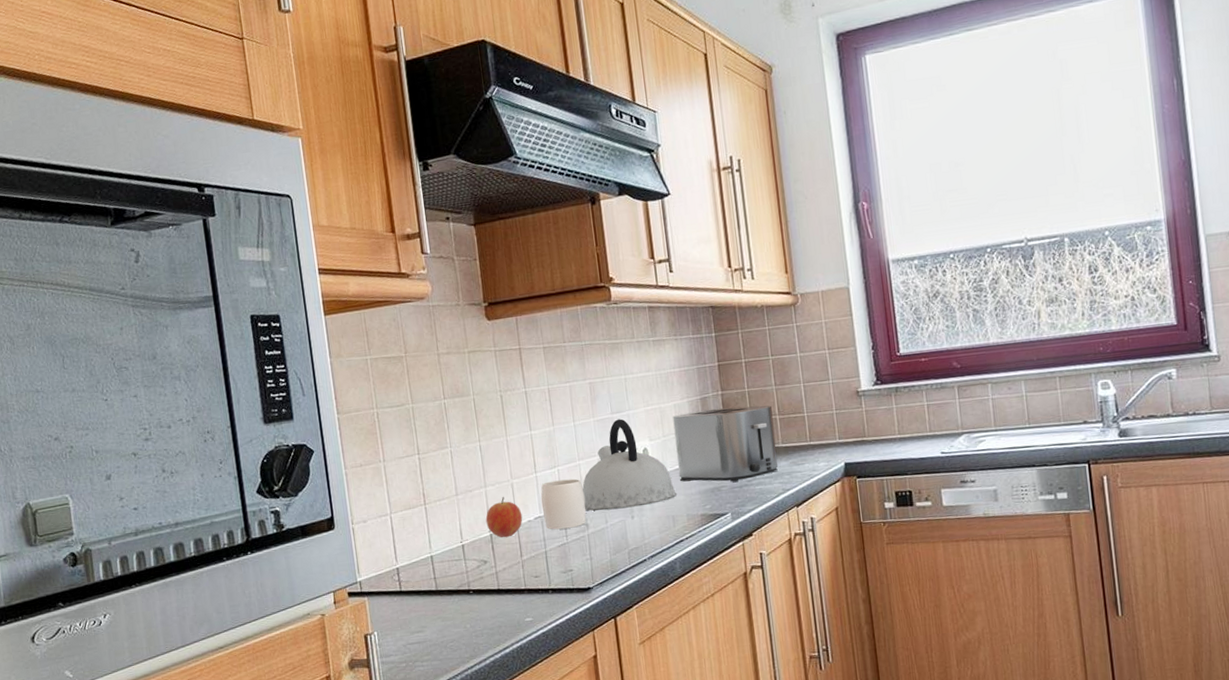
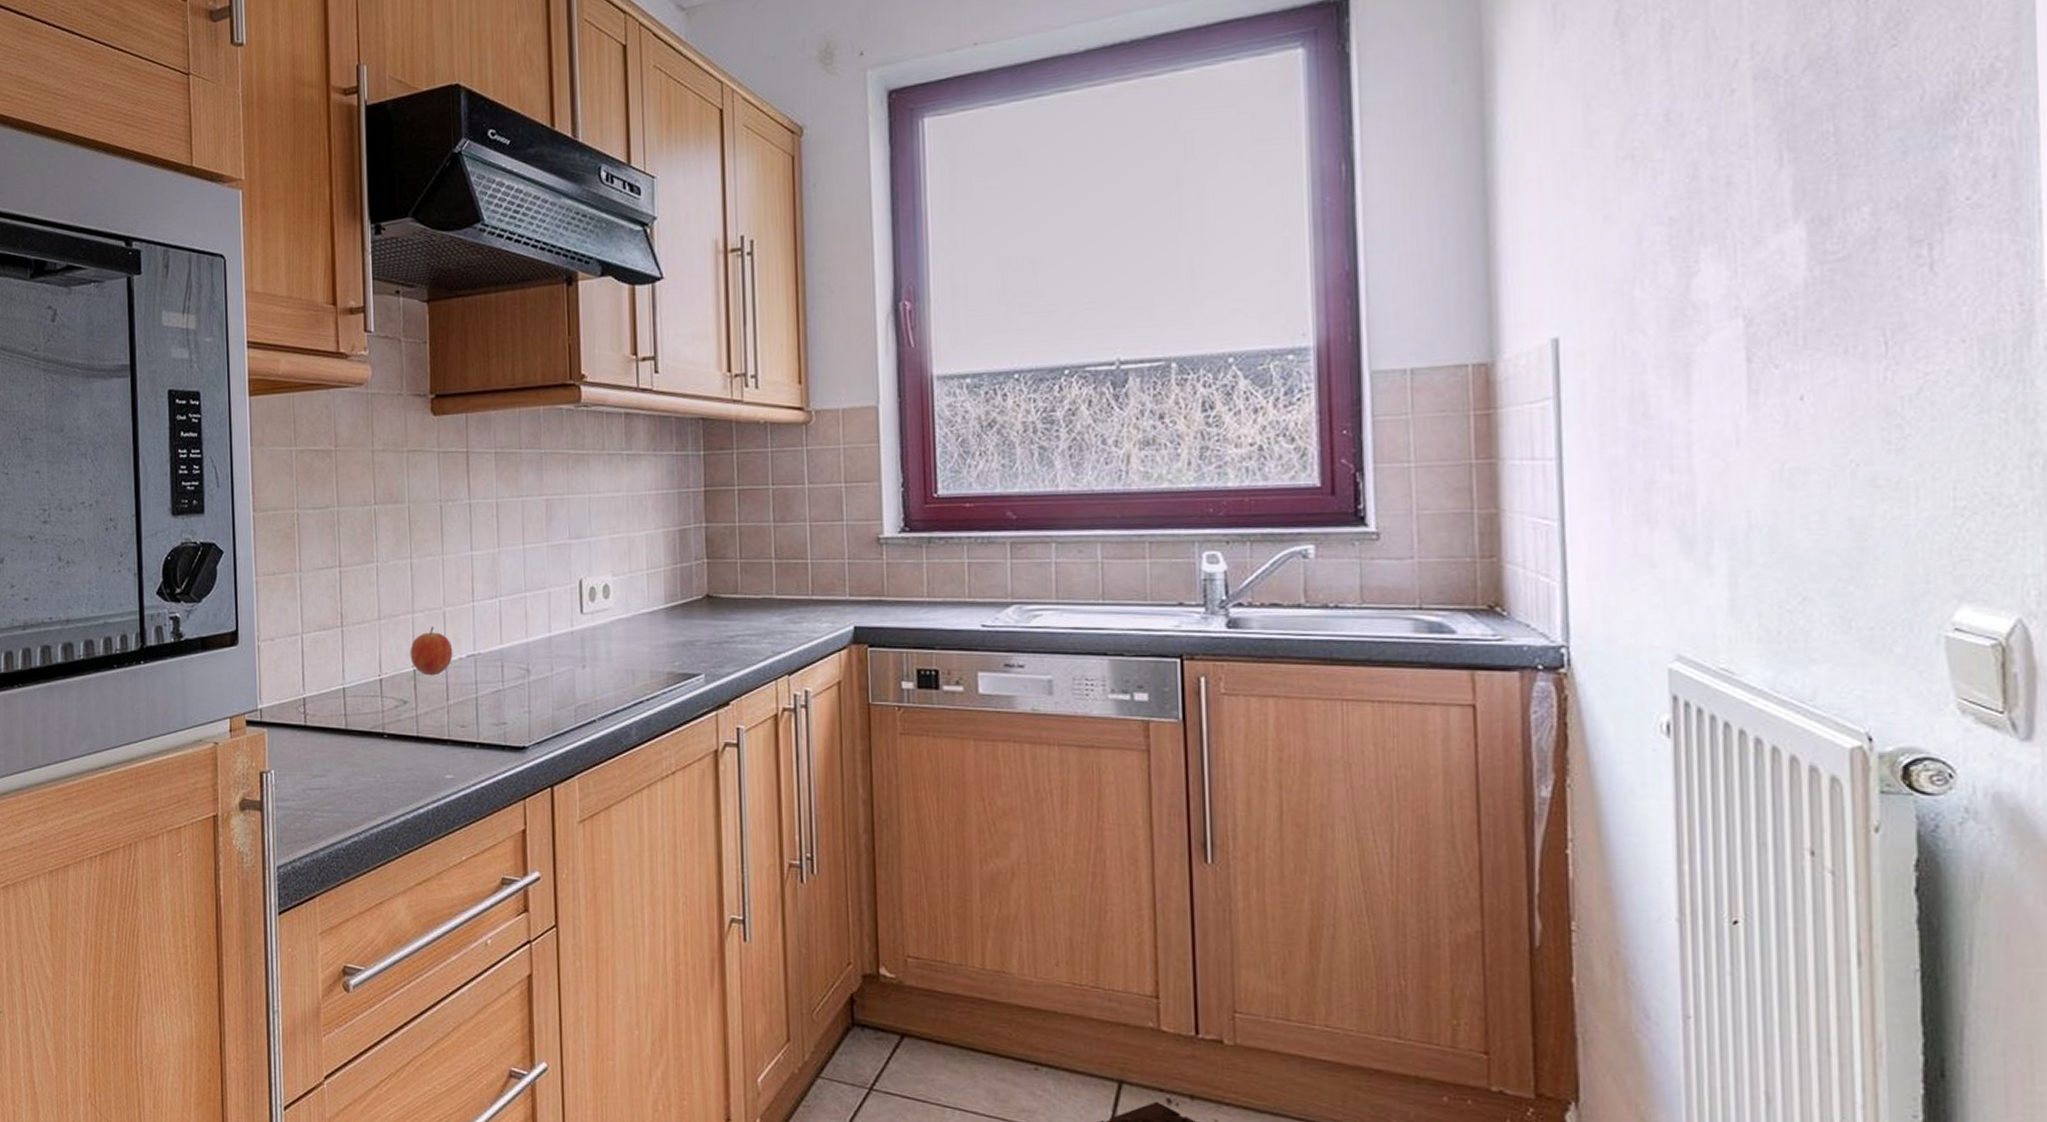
mug: present [540,478,587,530] -> none [476,613,529,673]
kettle: present [582,418,678,511] -> none [527,546,641,655]
toaster: present [672,405,779,482] -> none [643,543,770,636]

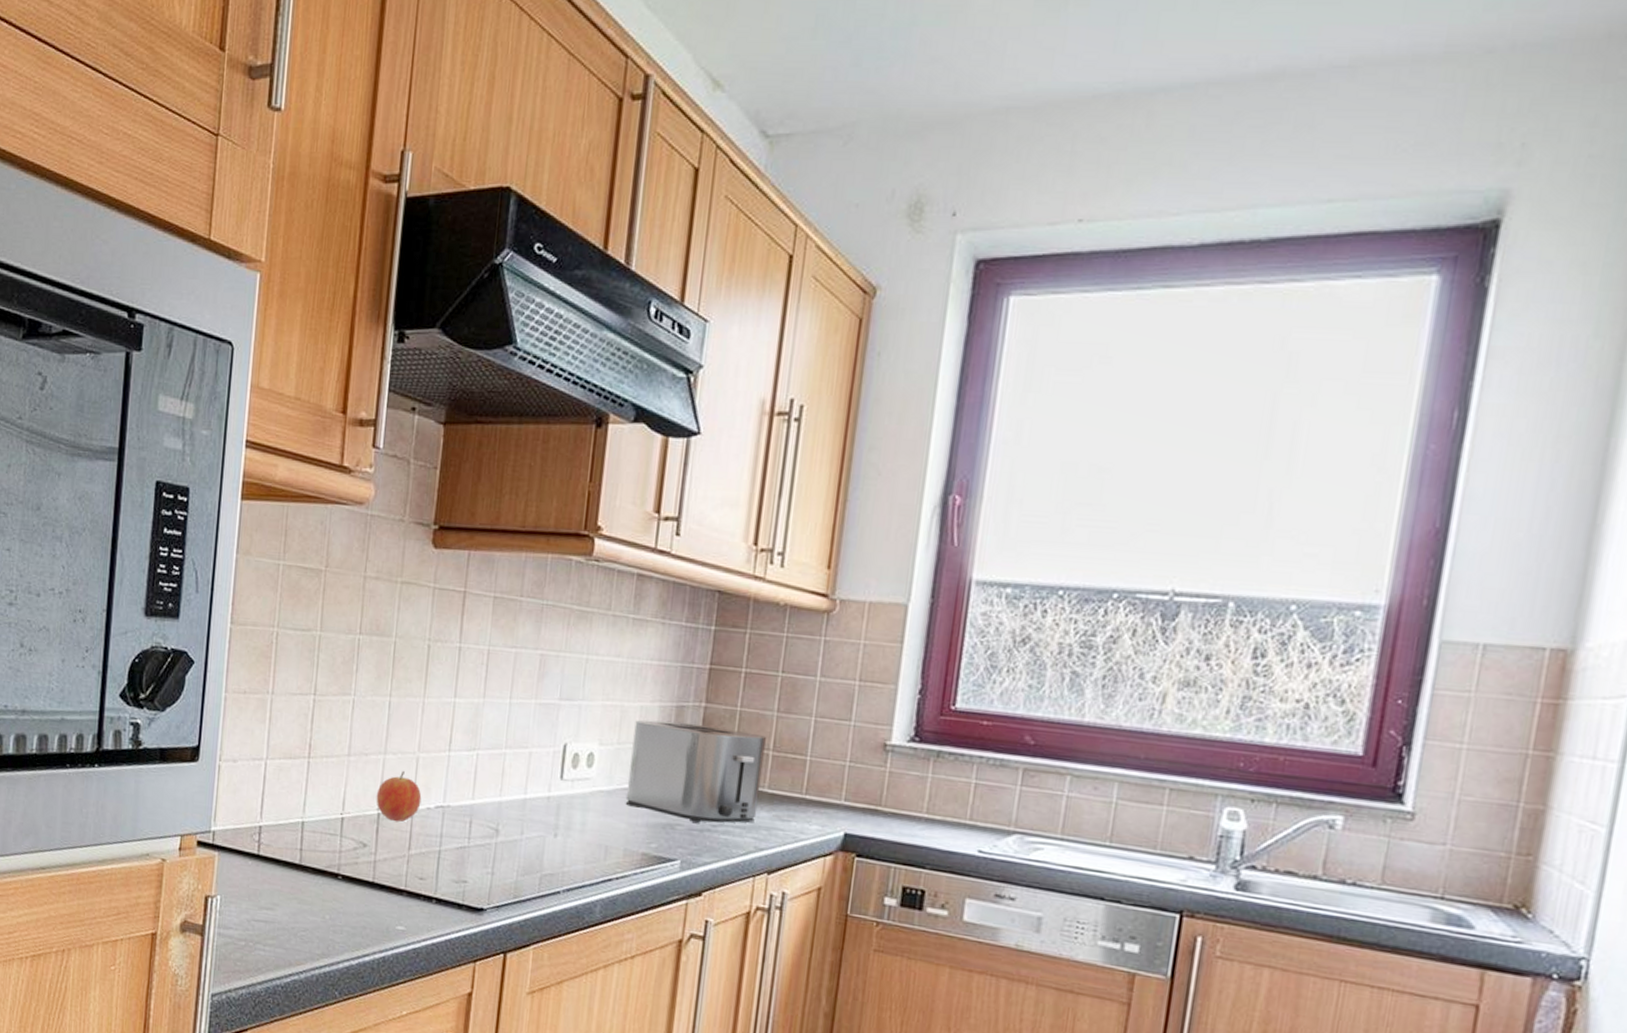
toaster: none [643,543,770,636] -> present [625,719,766,824]

